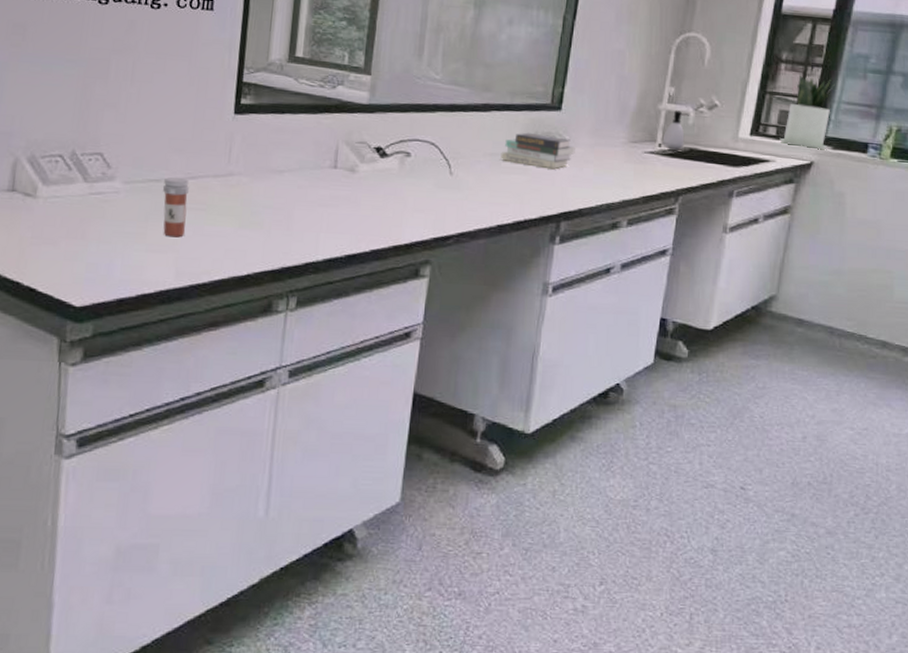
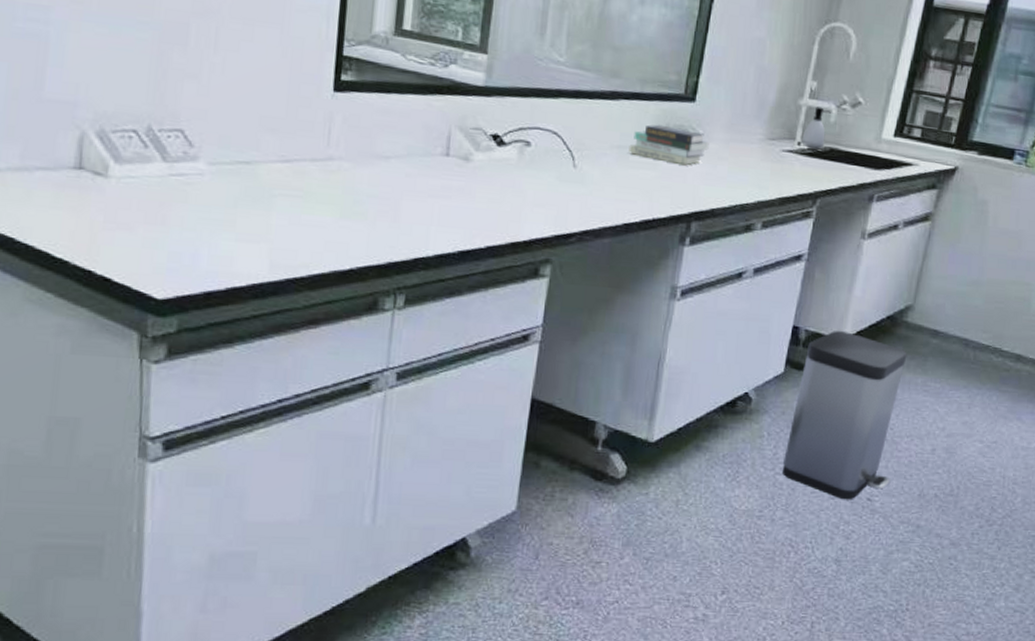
medicine: present [163,177,190,237] -> none [254,160,284,226]
pedal bin: none [656,322,773,488] -> present [783,331,907,499]
planter: present [779,74,835,150] -> none [924,72,984,155]

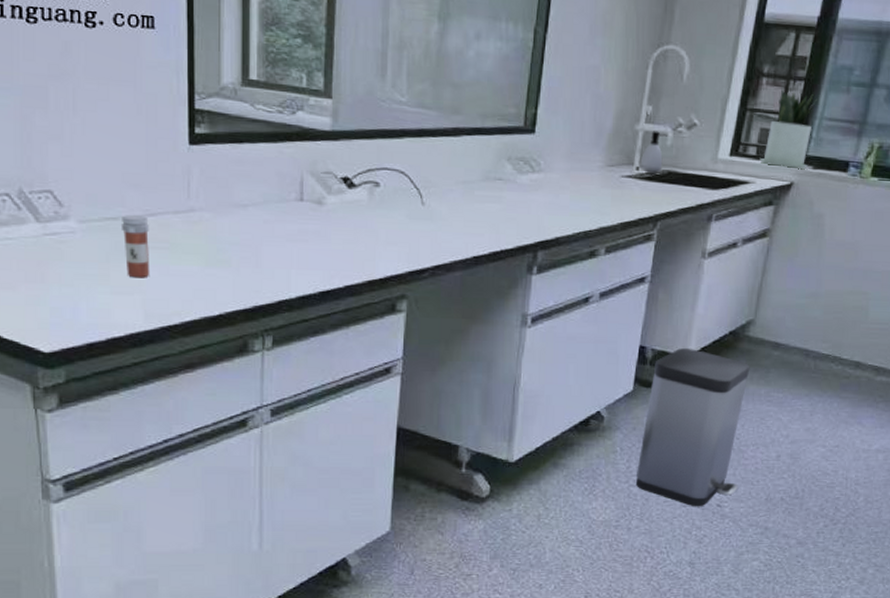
medicine: none [254,160,284,226] -> present [122,215,150,278]
books: present [628,124,709,166] -> none [473,158,551,197]
planter: none [924,72,984,155] -> present [759,88,817,170]

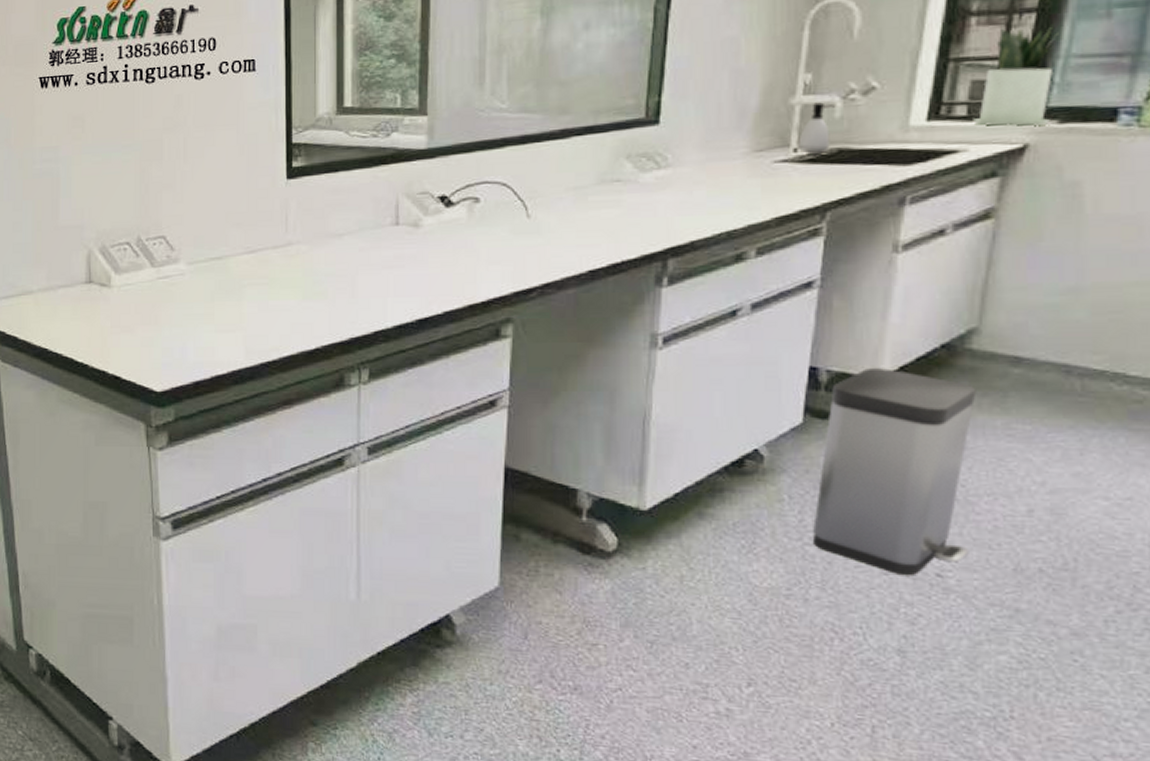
medicine: present [122,215,150,278] -> none [225,253,251,315]

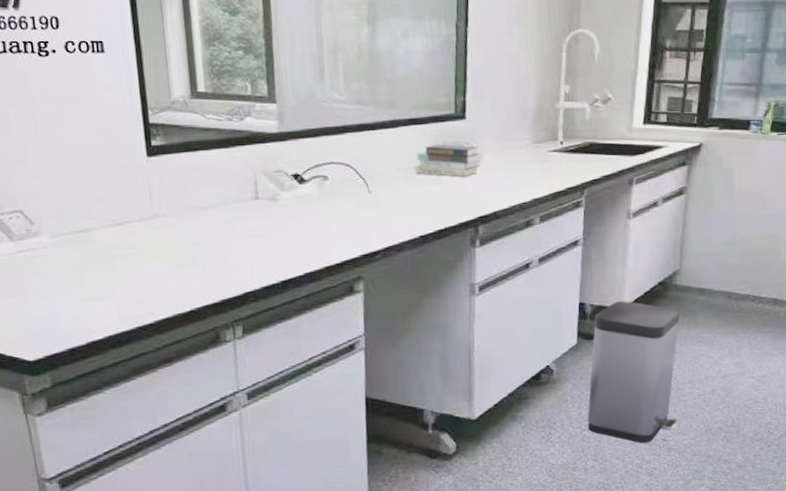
books: none [586,156,681,197] -> present [414,144,484,177]
soap dispenser: present [798,102,835,155] -> none [563,107,586,147]
planter: present [973,26,1059,127] -> none [670,60,717,132]

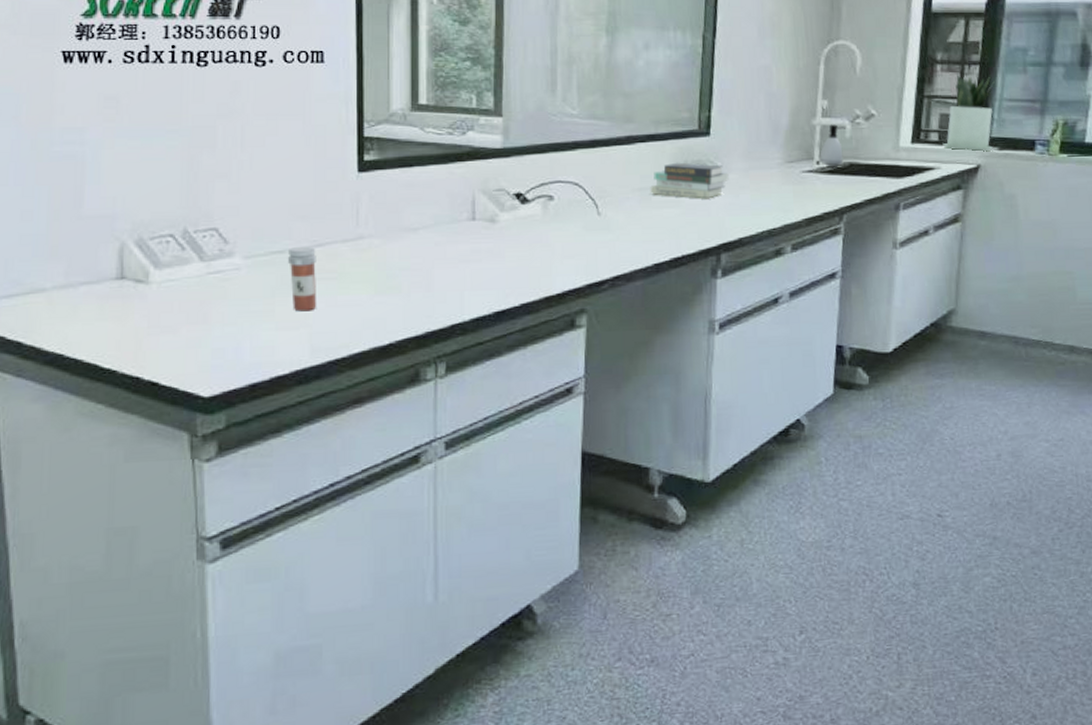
medicine: none [90,226,122,284] -> present [288,247,317,312]
soap dispenser: none [563,107,586,147] -> present [820,124,845,167]
pedal bin: present [587,301,681,443] -> none [845,344,960,518]
planter: none [670,60,717,132] -> present [942,73,995,152]

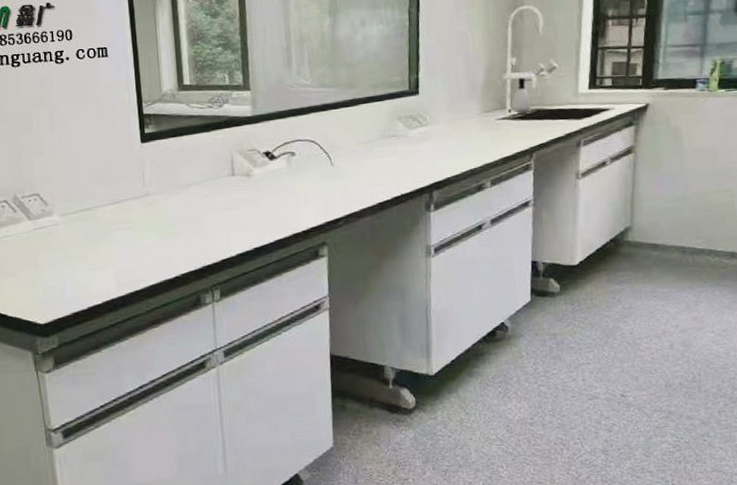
medicine: present [288,247,317,312] -> none [93,204,119,255]
books: present [650,162,729,199] -> none [372,118,436,147]
planter: present [942,73,995,152] -> none [615,26,659,93]

